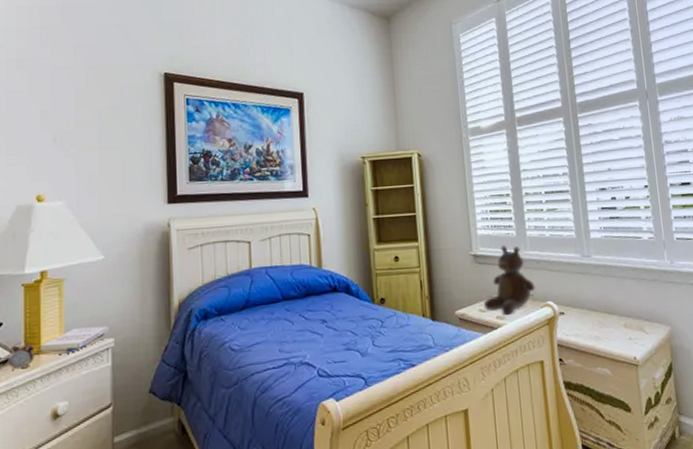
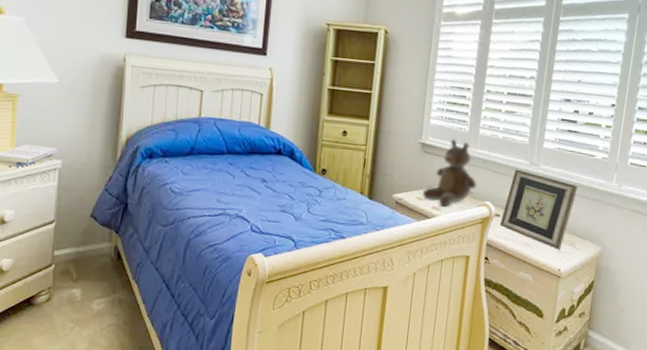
picture frame: none [566,263,633,337] -> present [499,169,578,250]

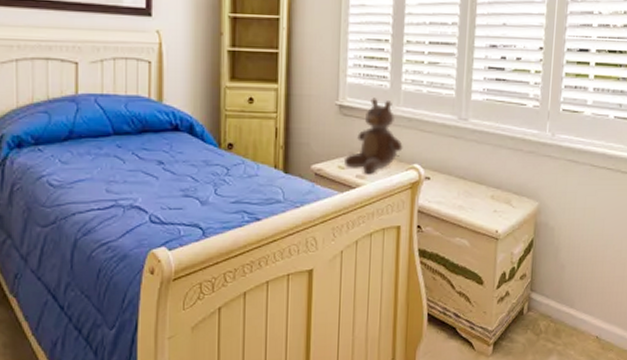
picture frame: present [499,169,578,250] -> none [430,125,511,209]

